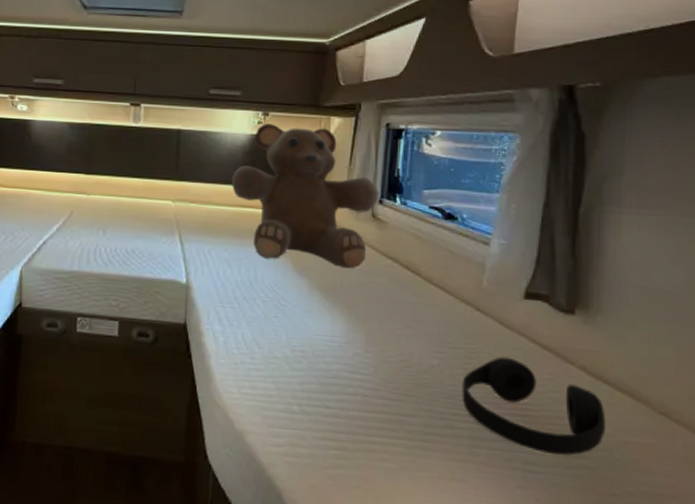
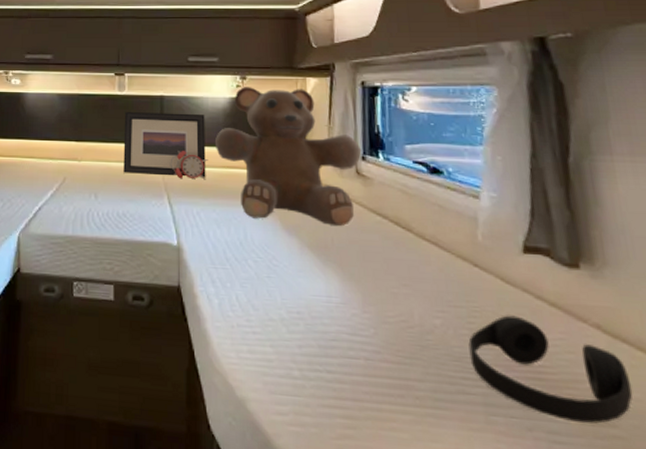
picture frame: none [134,145,223,216] -> present [123,112,206,178]
alarm clock: none [183,188,223,219] -> present [170,151,208,180]

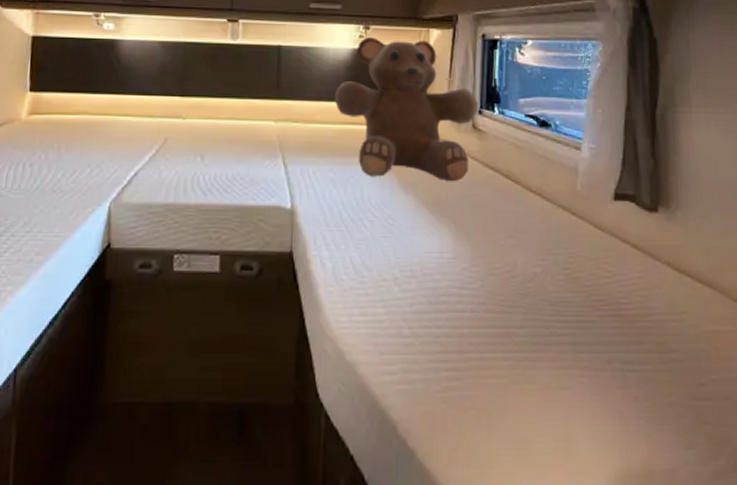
picture frame: present [123,112,206,178] -> none [234,63,325,135]
alarm clock: present [170,151,208,180] -> none [286,106,327,138]
headphones: present [468,315,633,424] -> none [563,259,691,351]

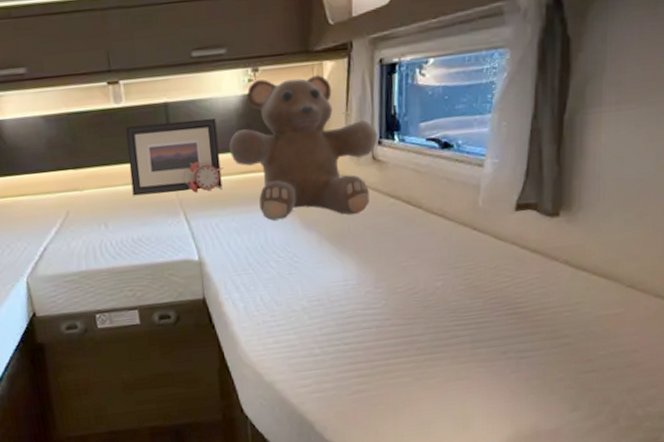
picture frame: none [234,63,325,135] -> present [126,118,222,196]
alarm clock: none [286,106,327,138] -> present [182,162,223,193]

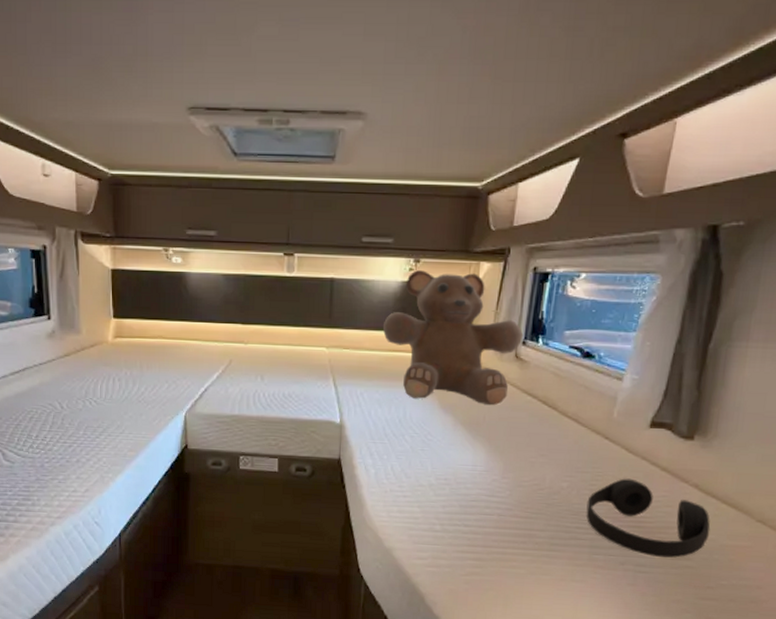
picture frame: present [126,118,222,196] -> none [290,294,375,360]
alarm clock: present [182,162,223,193] -> none [337,334,375,363]
headphones: none [463,266,584,341] -> present [586,478,711,558]

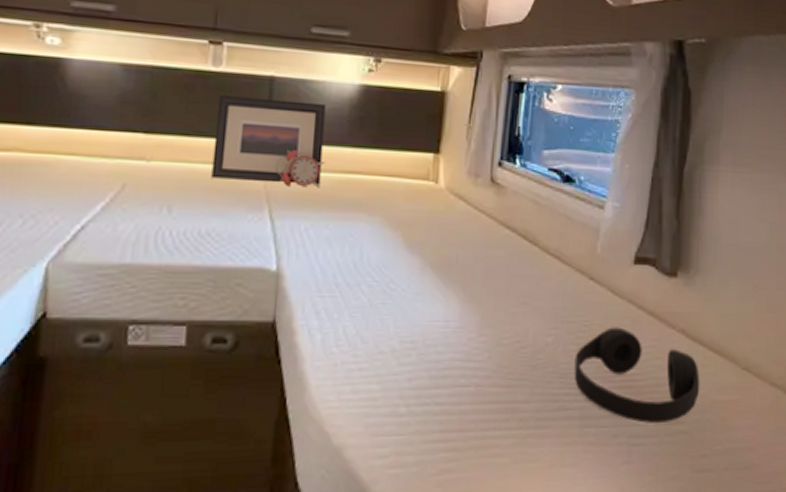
picture frame: none [290,294,375,360] -> present [211,95,326,185]
alarm clock: none [337,334,375,363] -> present [275,150,325,188]
teddy bear: present [382,270,524,406] -> none [335,72,499,242]

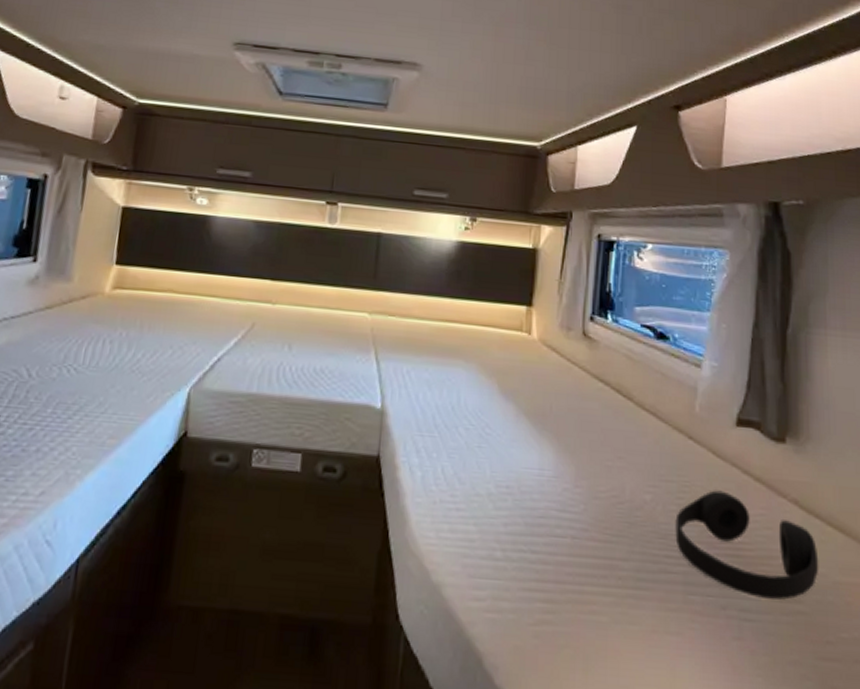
picture frame: present [211,95,326,185] -> none [325,249,426,331]
alarm clock: present [275,150,325,188] -> none [381,298,425,334]

